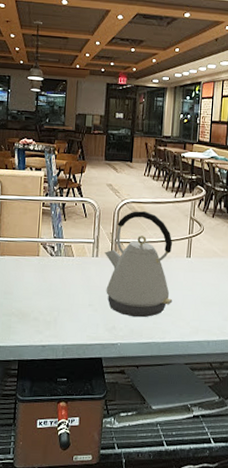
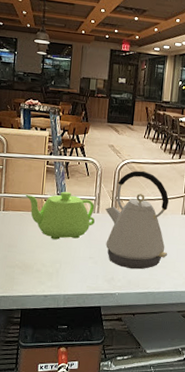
teapot: none [21,234,94,286] -> present [25,191,95,240]

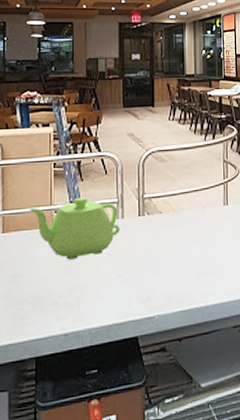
kettle: present [105,170,170,270] -> none [132,160,213,283]

